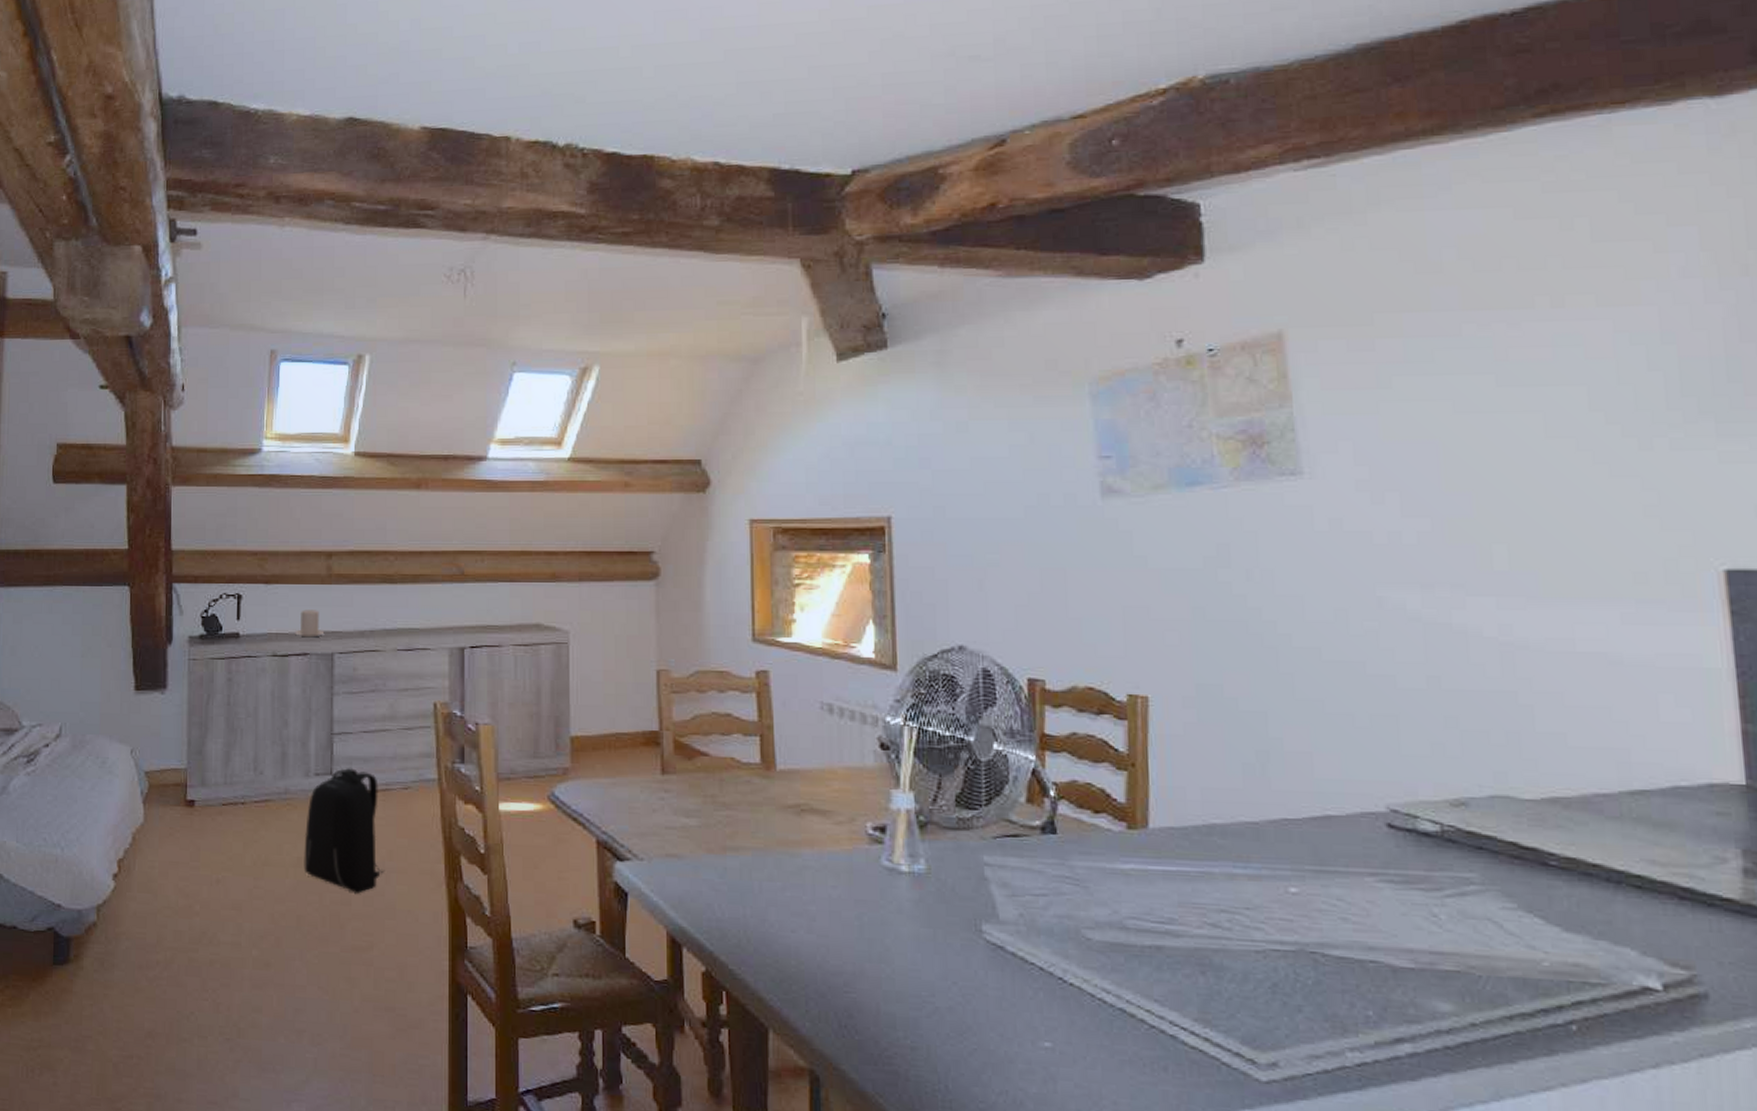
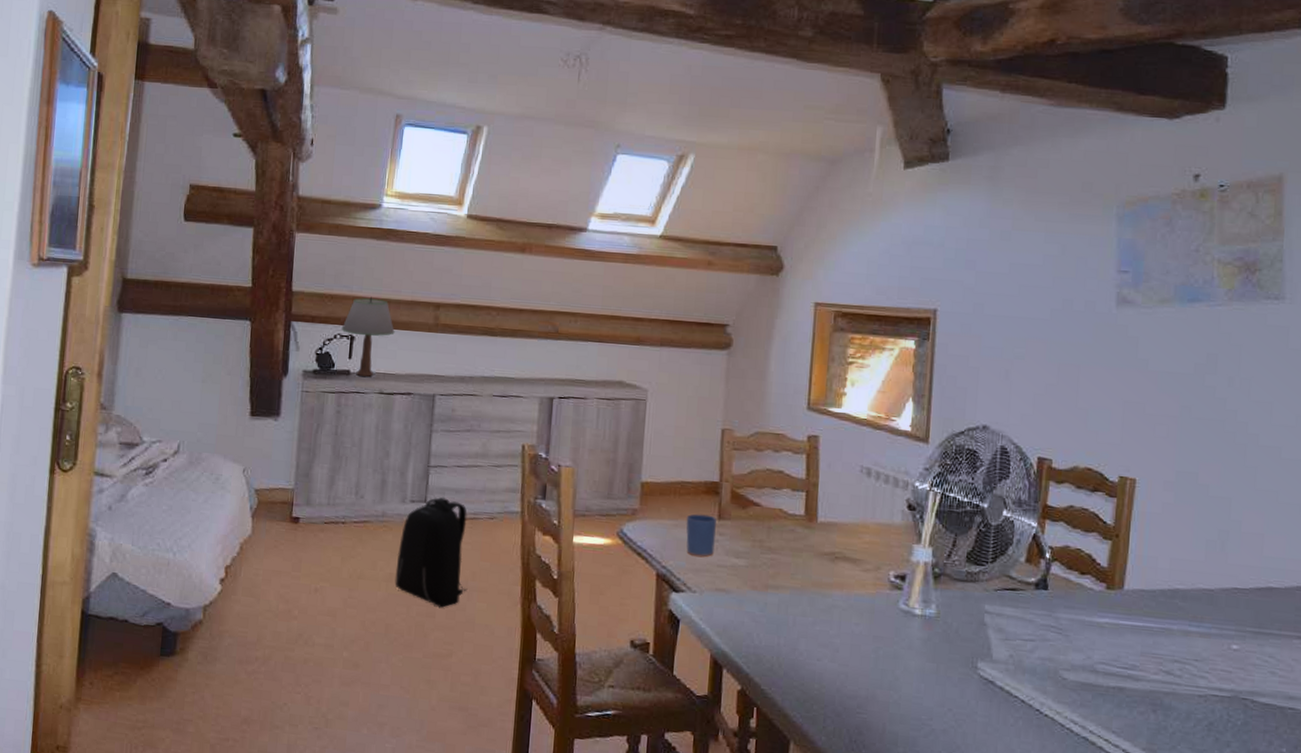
table lamp: none [227,549,285,639] -> present [341,296,395,377]
candle: present [295,610,325,638] -> none [401,354,428,380]
mug: none [625,769,660,819] -> present [686,514,716,557]

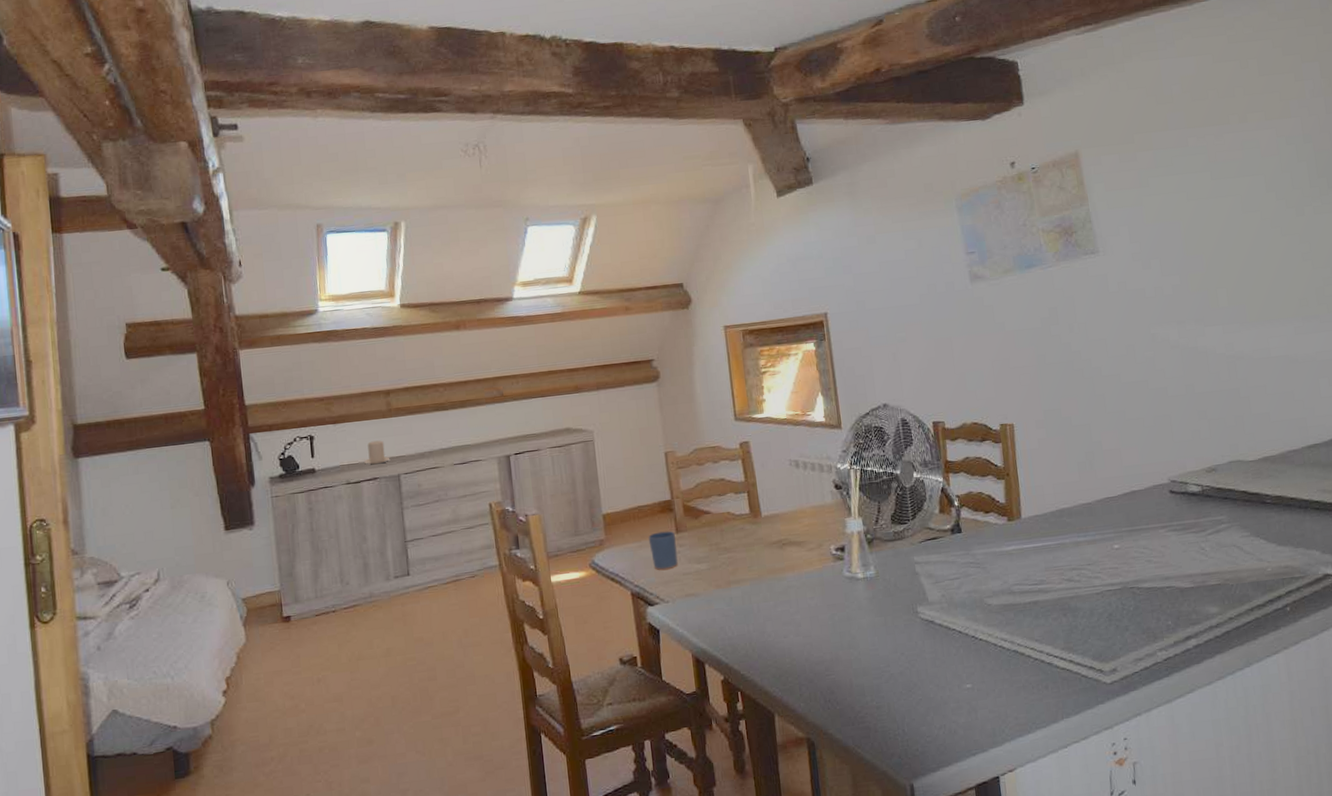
table lamp: present [341,296,395,377] -> none [299,396,351,472]
backpack: present [394,496,468,608] -> none [391,566,463,669]
candle: none [401,354,428,380] -> present [364,440,390,465]

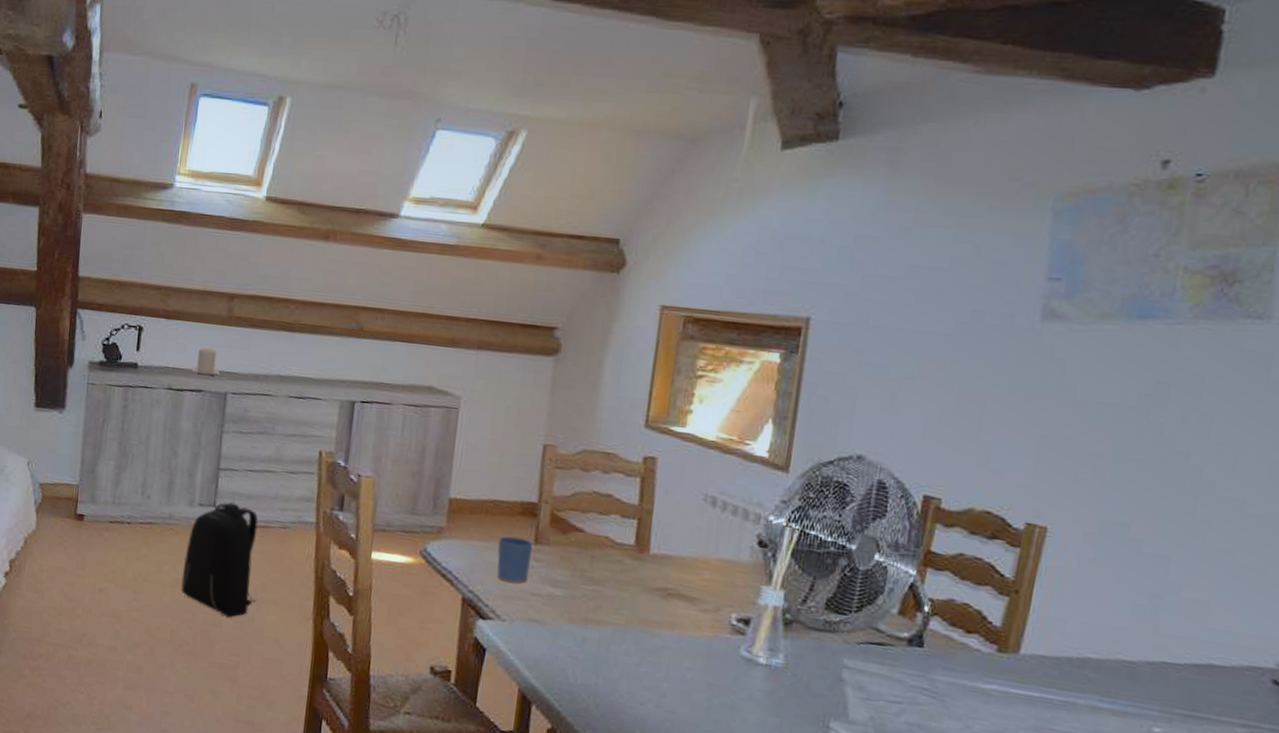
backpack: none [391,566,463,669] -> present [181,501,259,618]

